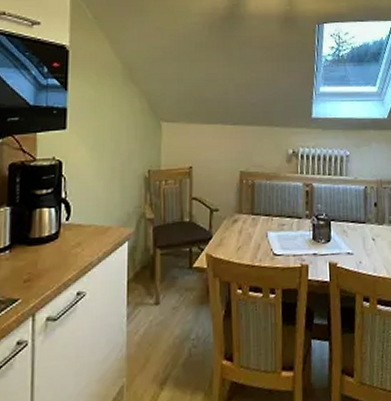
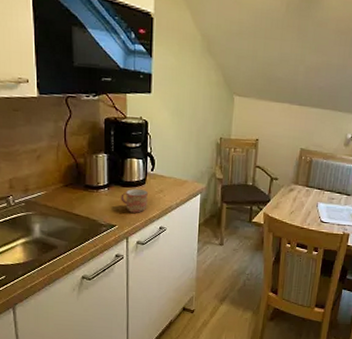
mug: none [26,245,63,279] -> present [121,188,149,213]

